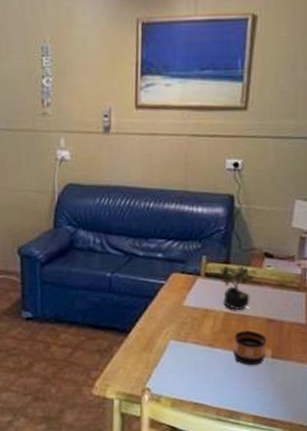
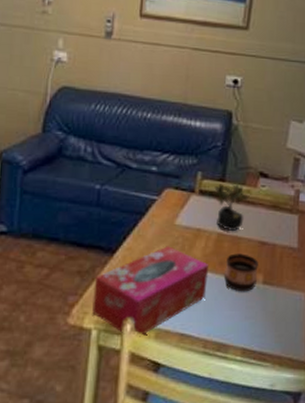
tissue box: none [112,326,218,406] -> present [92,246,209,337]

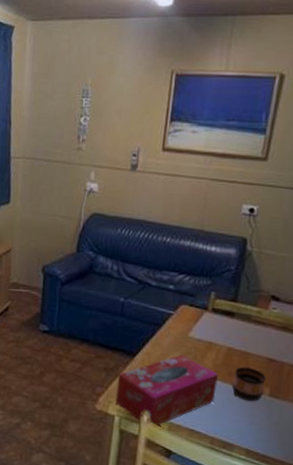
succulent plant: present [213,183,250,232] -> none [225,304,260,348]

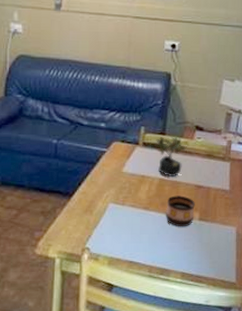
tissue box: present [115,354,219,427] -> none [55,190,153,264]
succulent plant: none [225,304,260,348] -> present [155,136,187,178]

